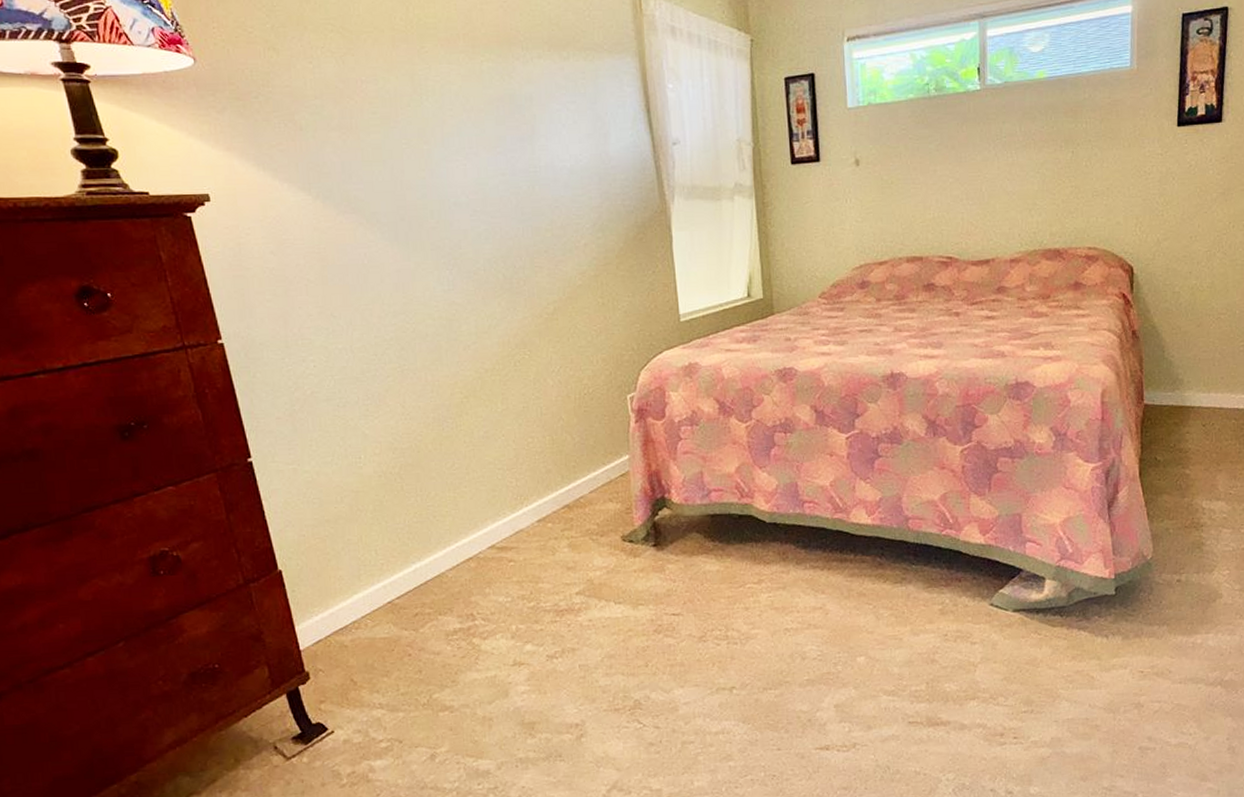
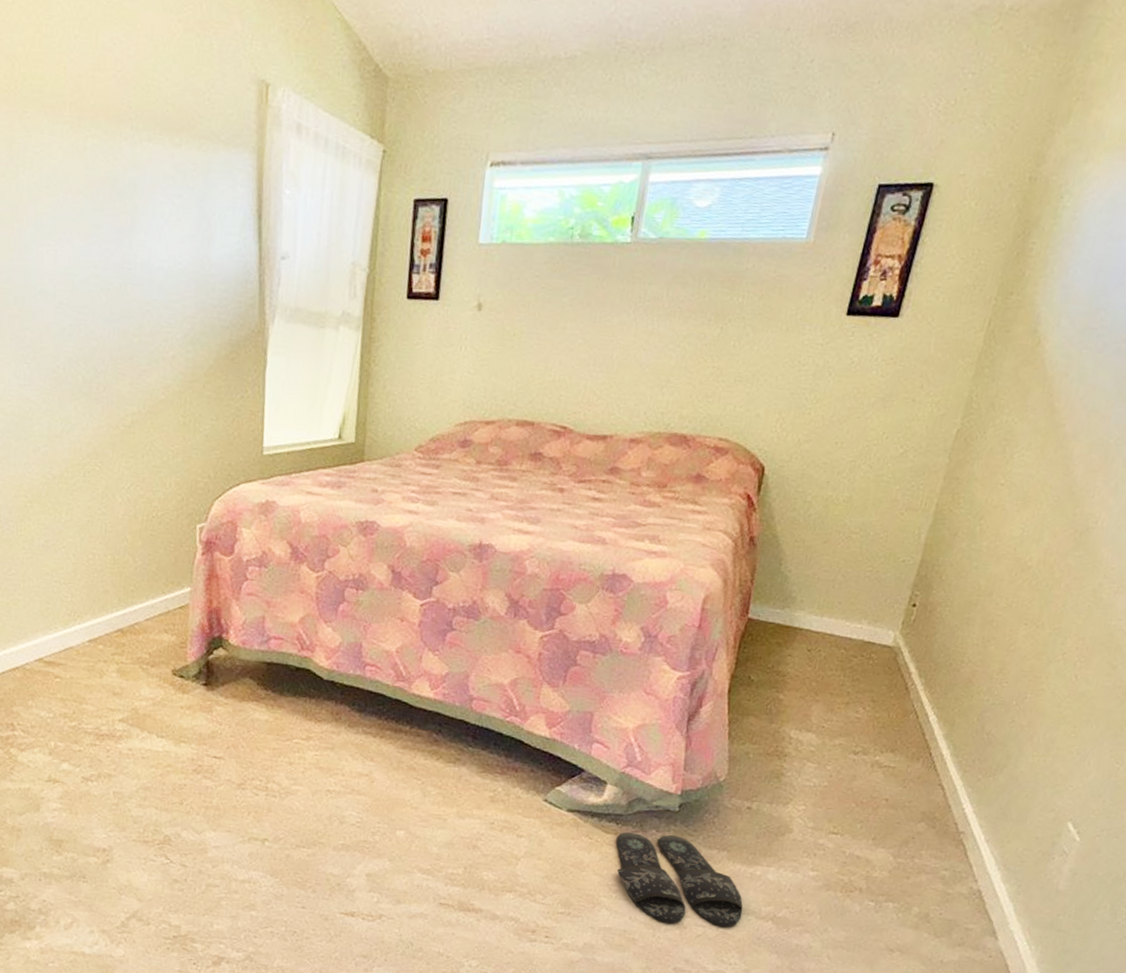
slippers: none [1063,618,1192,705] -> present [616,832,743,928]

